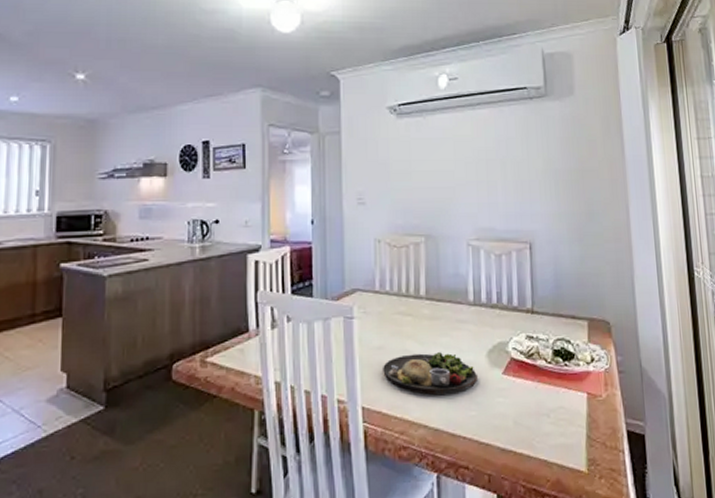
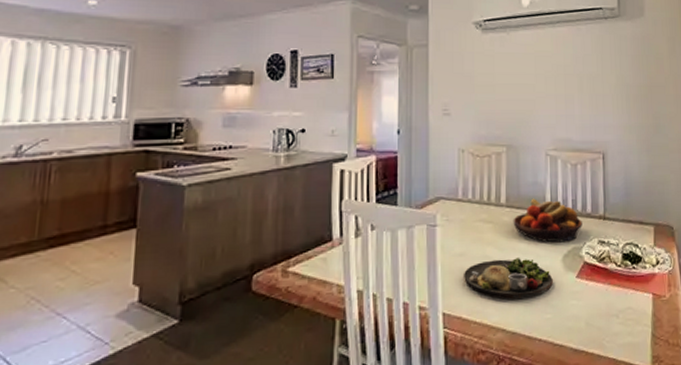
fruit bowl: none [433,290,508,337] -> present [513,198,582,243]

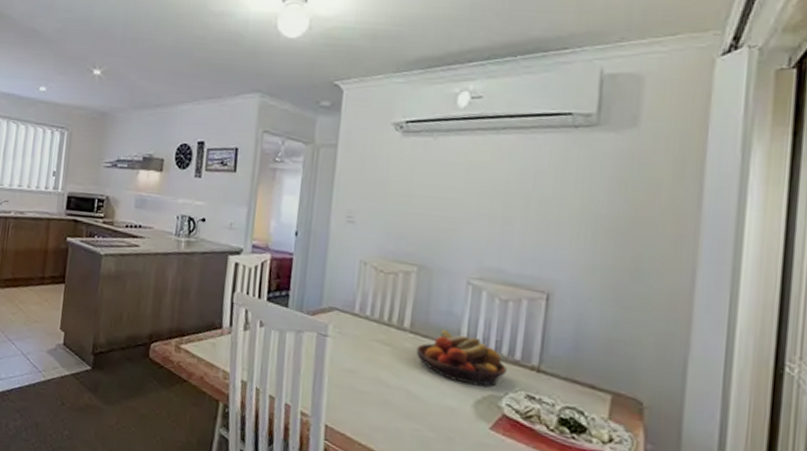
dinner plate: present [464,257,553,300] -> none [352,384,459,437]

